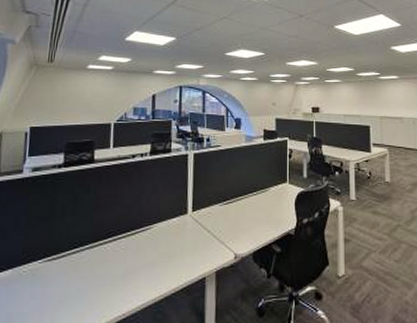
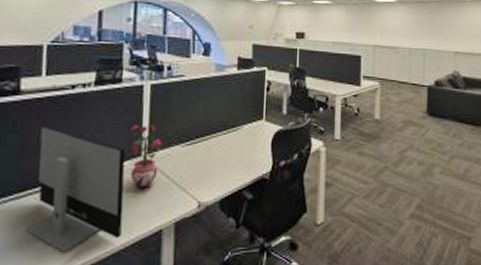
monitor: none [97,187,175,294] -> present [25,125,126,252]
potted plant: none [178,187,203,242] -> present [130,124,162,190]

